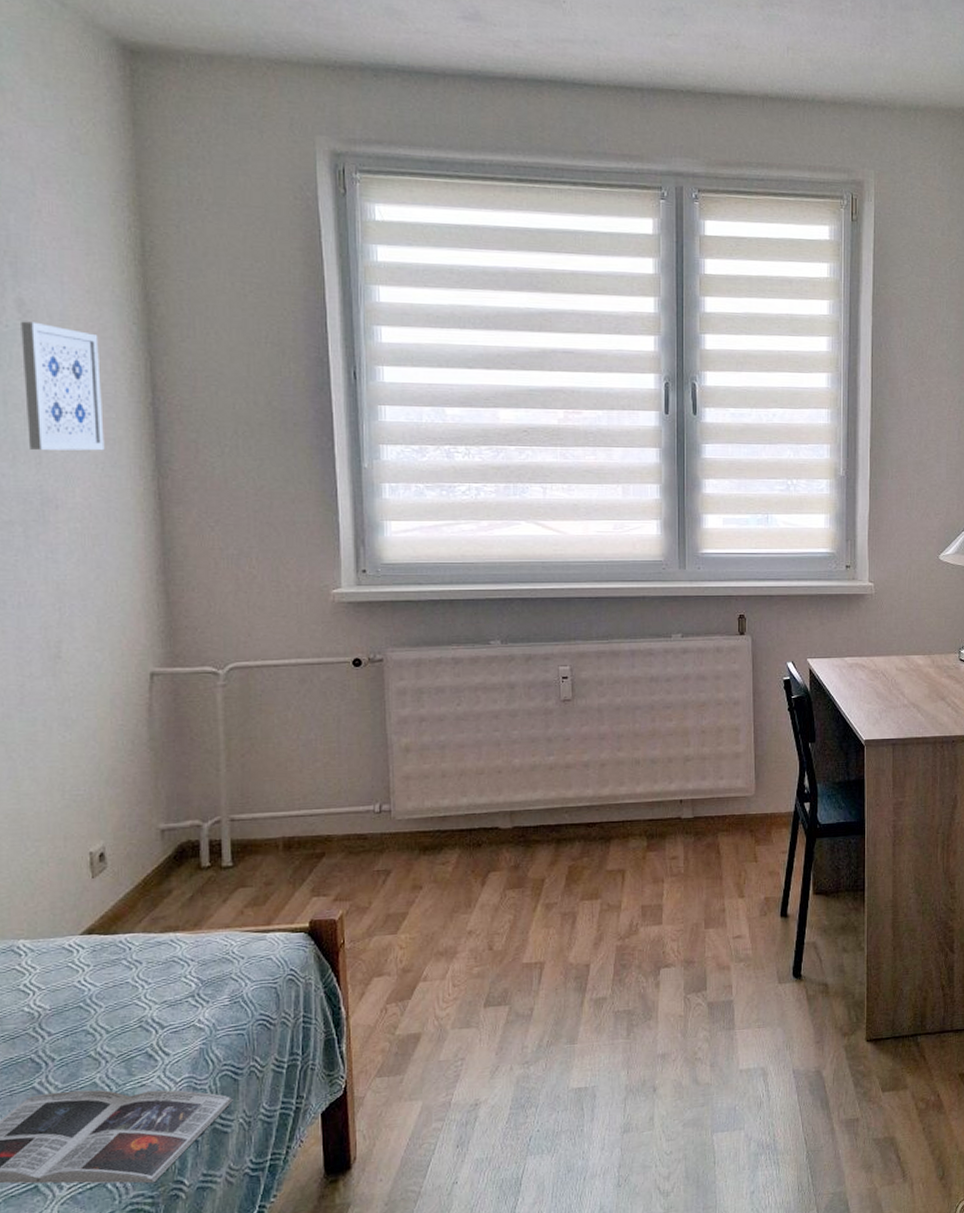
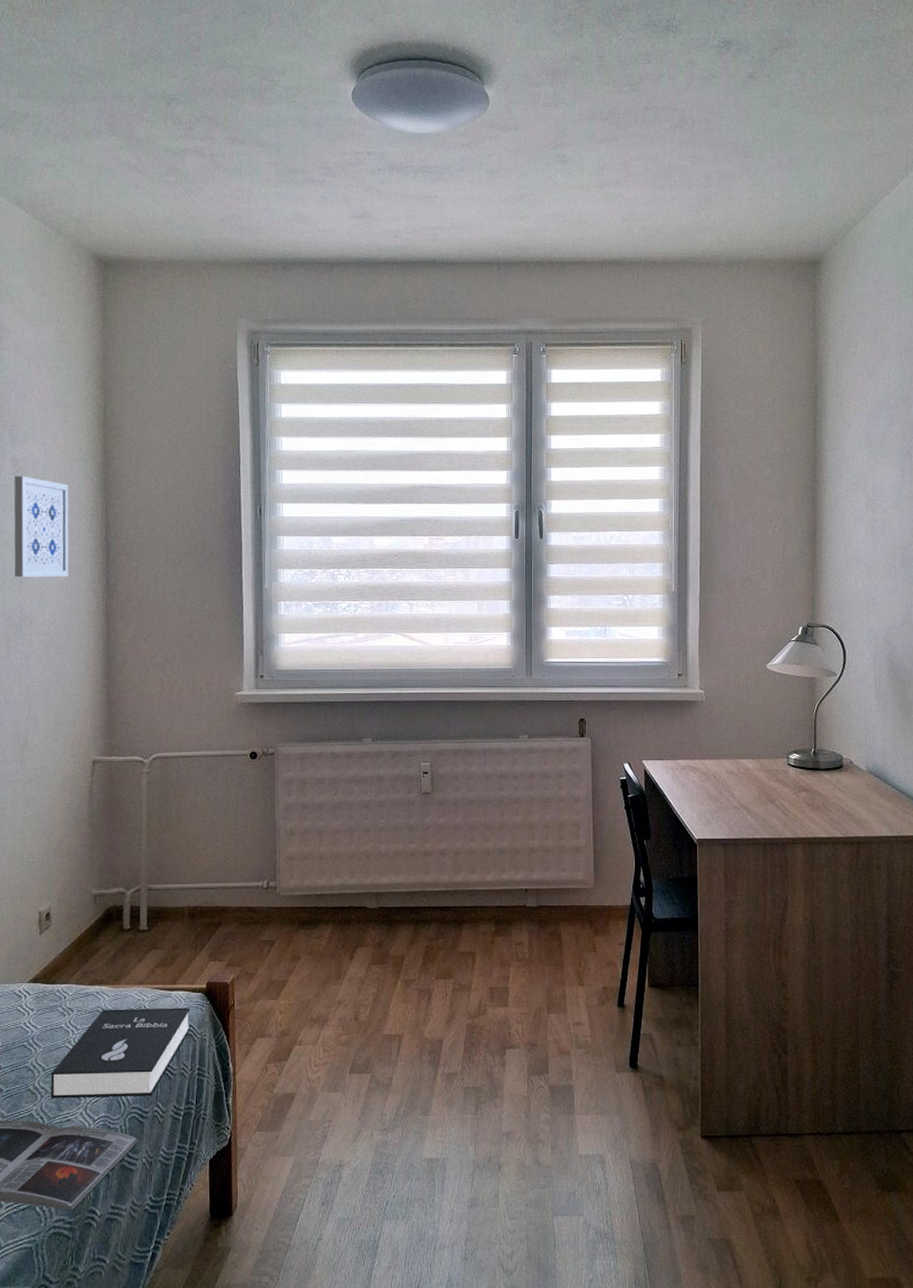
booklet: none [117,950,291,1063] -> present [51,1008,191,1098]

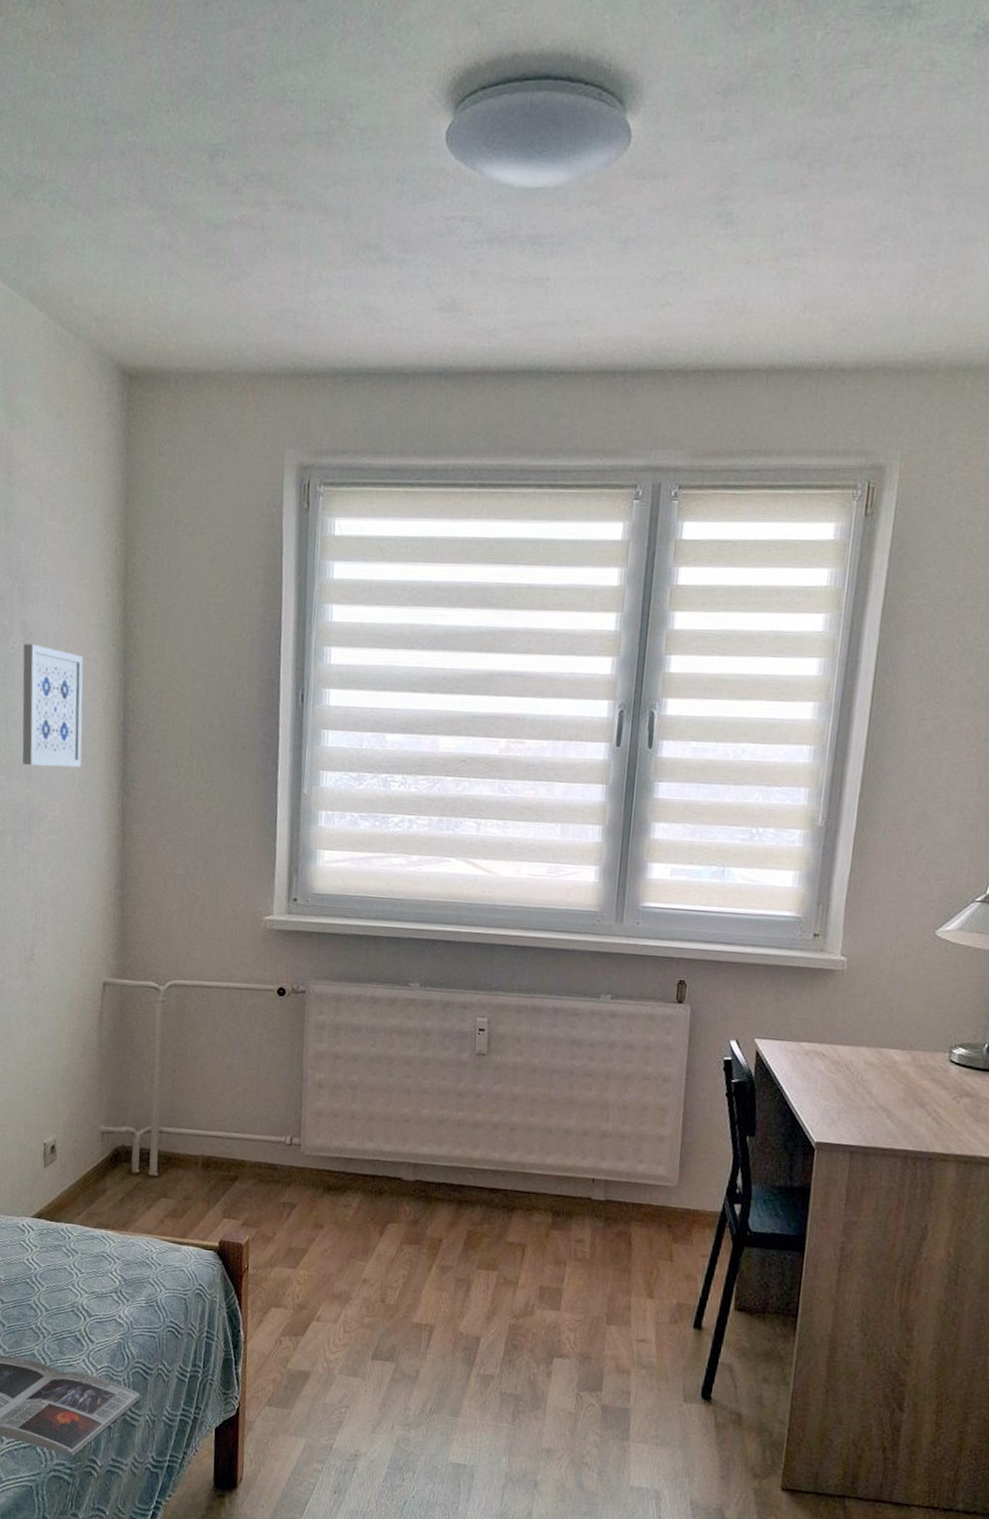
booklet: present [51,1008,191,1098] -> none [53,1255,201,1352]

